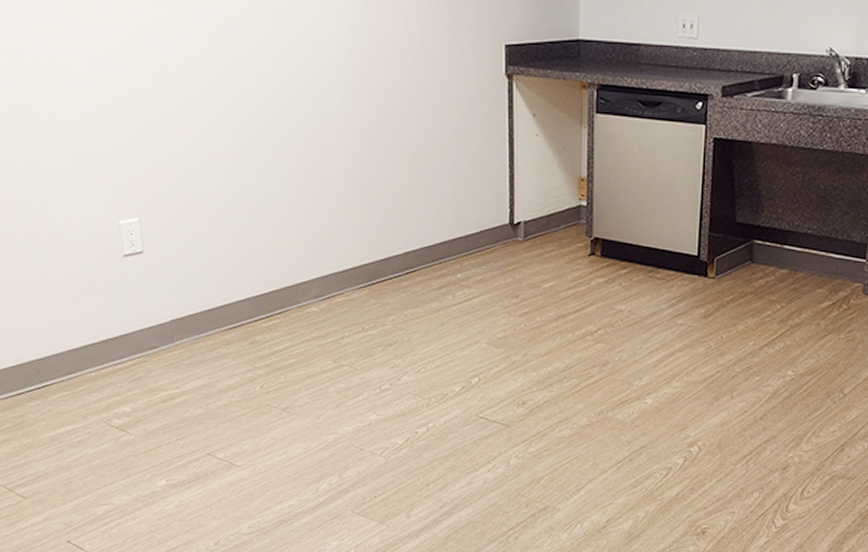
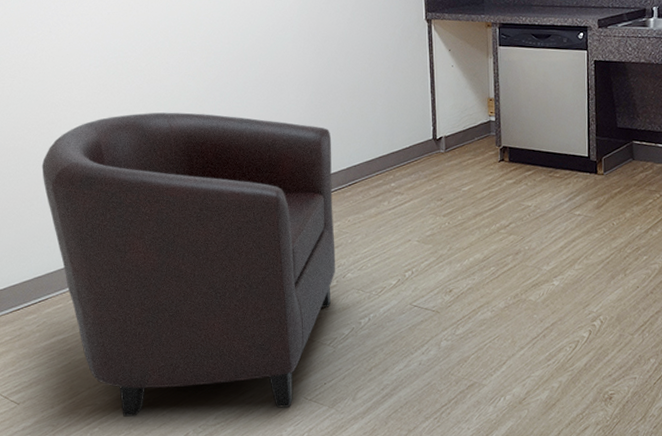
chair: none [37,172,390,520] -> present [41,112,336,417]

